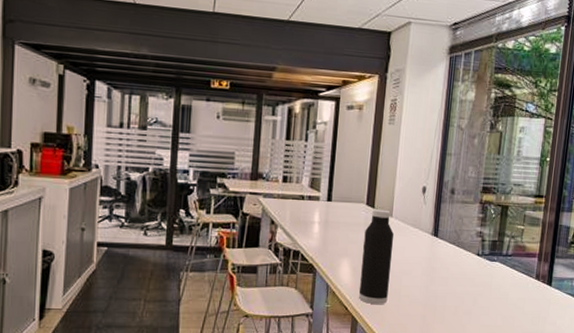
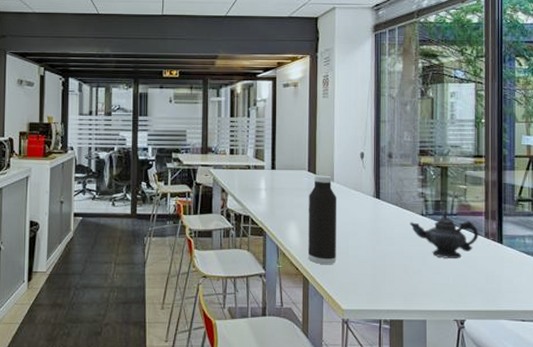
teapot: none [464,250,531,300] -> present [409,210,479,258]

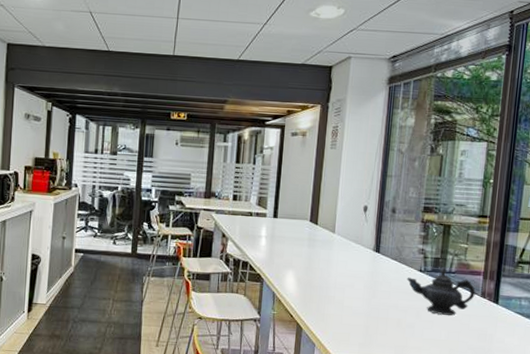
water bottle: present [307,175,337,265] -> none [303,225,337,314]

